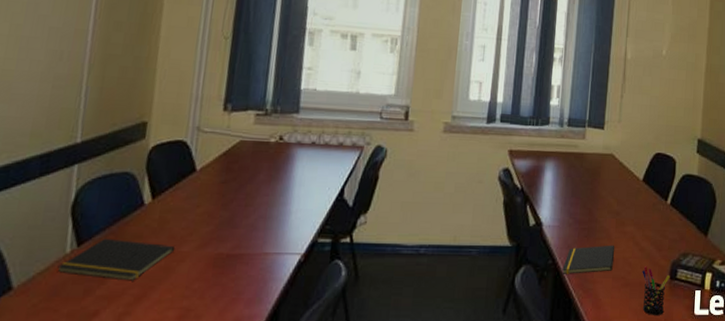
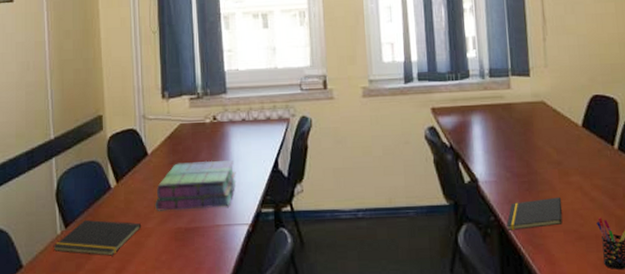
stack of books: none [195,183,296,235] -> present [155,160,237,211]

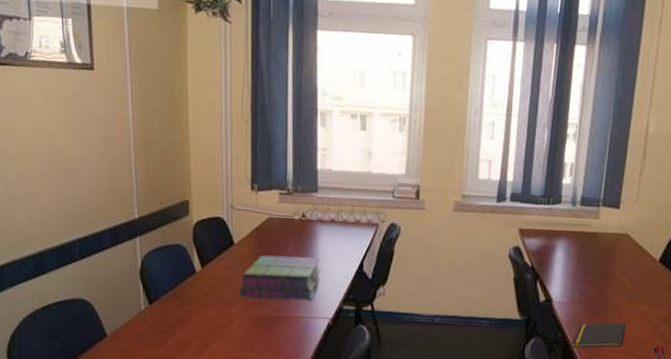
notepad: present [53,219,141,256] -> none [137,299,224,334]

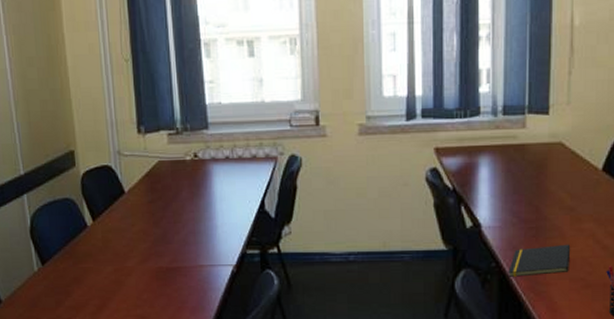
stack of books: present [239,255,321,301] -> none [134,199,220,250]

